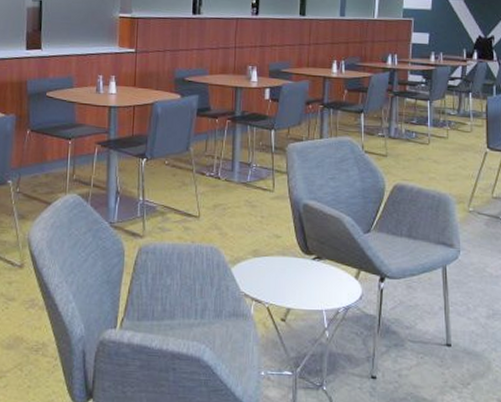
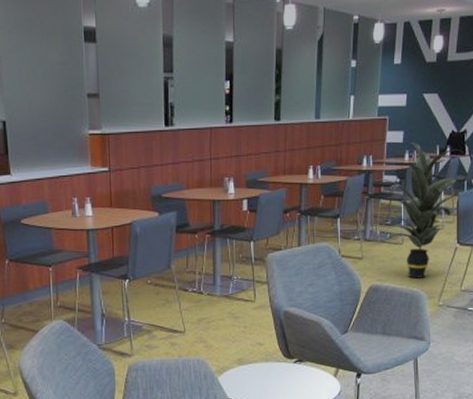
indoor plant: none [399,44,492,181] -> present [374,142,465,279]

